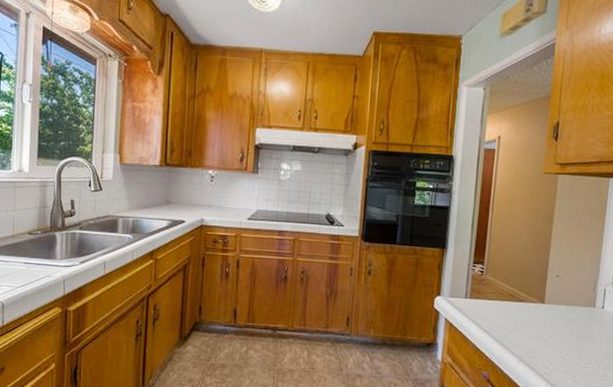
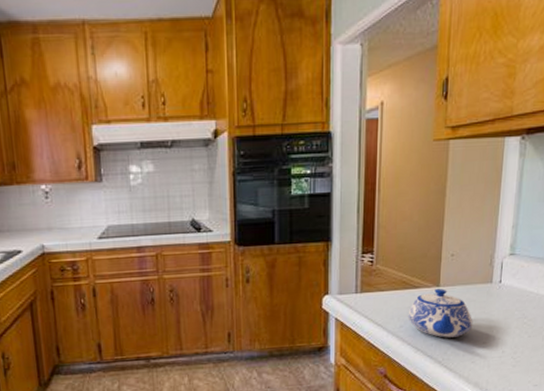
teapot: none [513,305,576,354] -> present [409,289,473,338]

